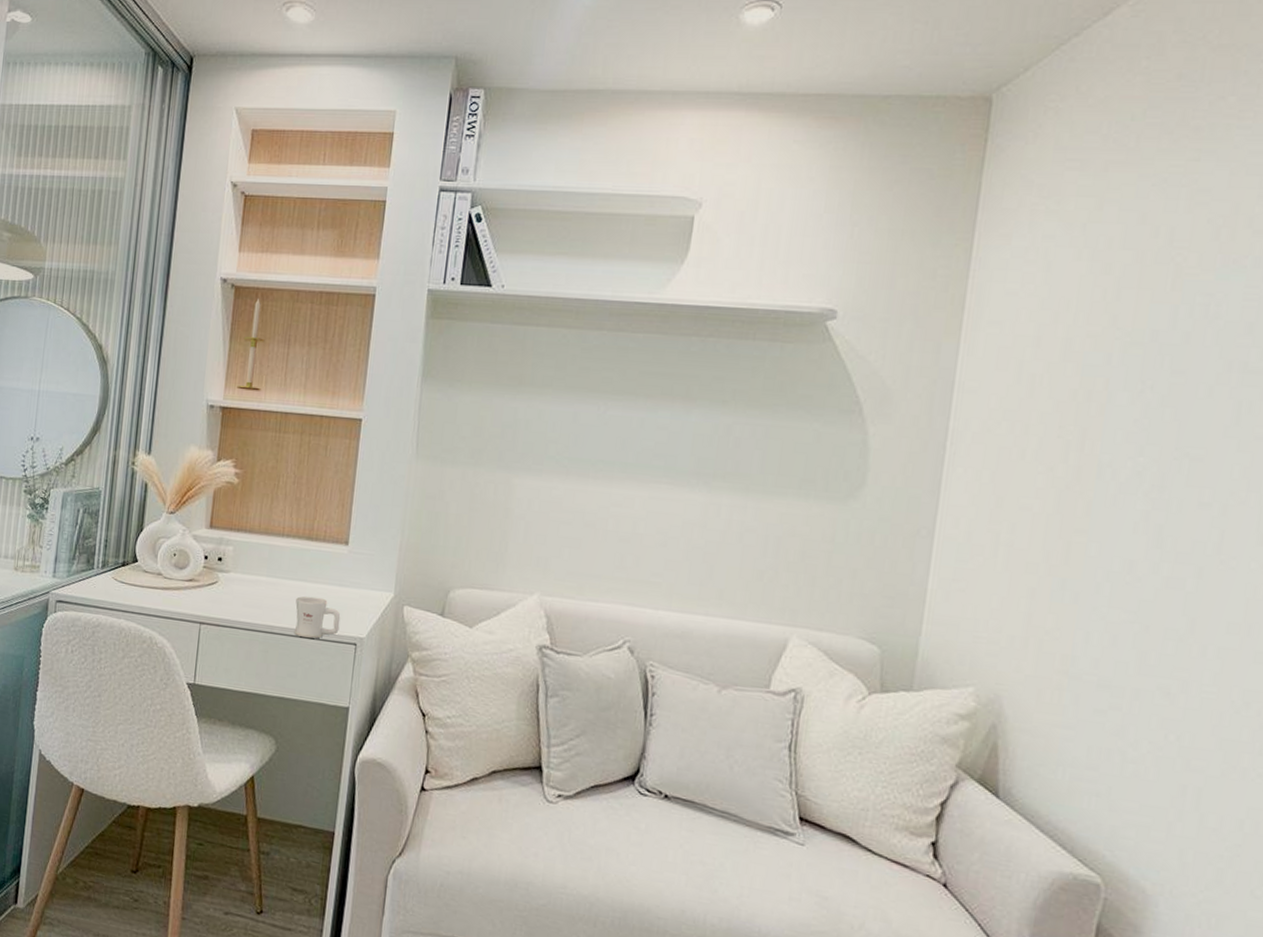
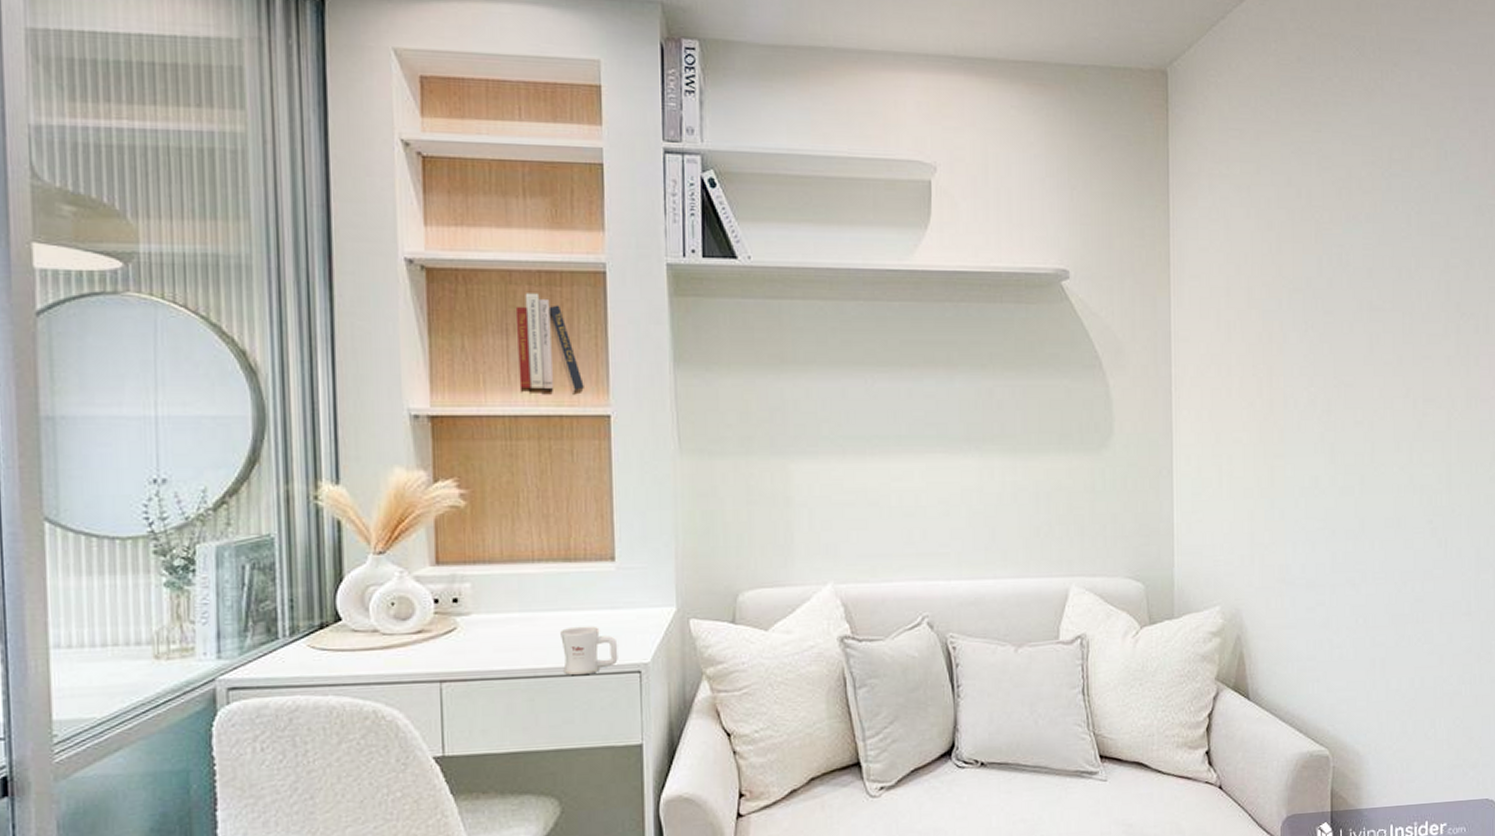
candle: present [237,298,265,391] -> none [446,281,479,393]
books: none [292,310,344,399] -> present [515,293,584,395]

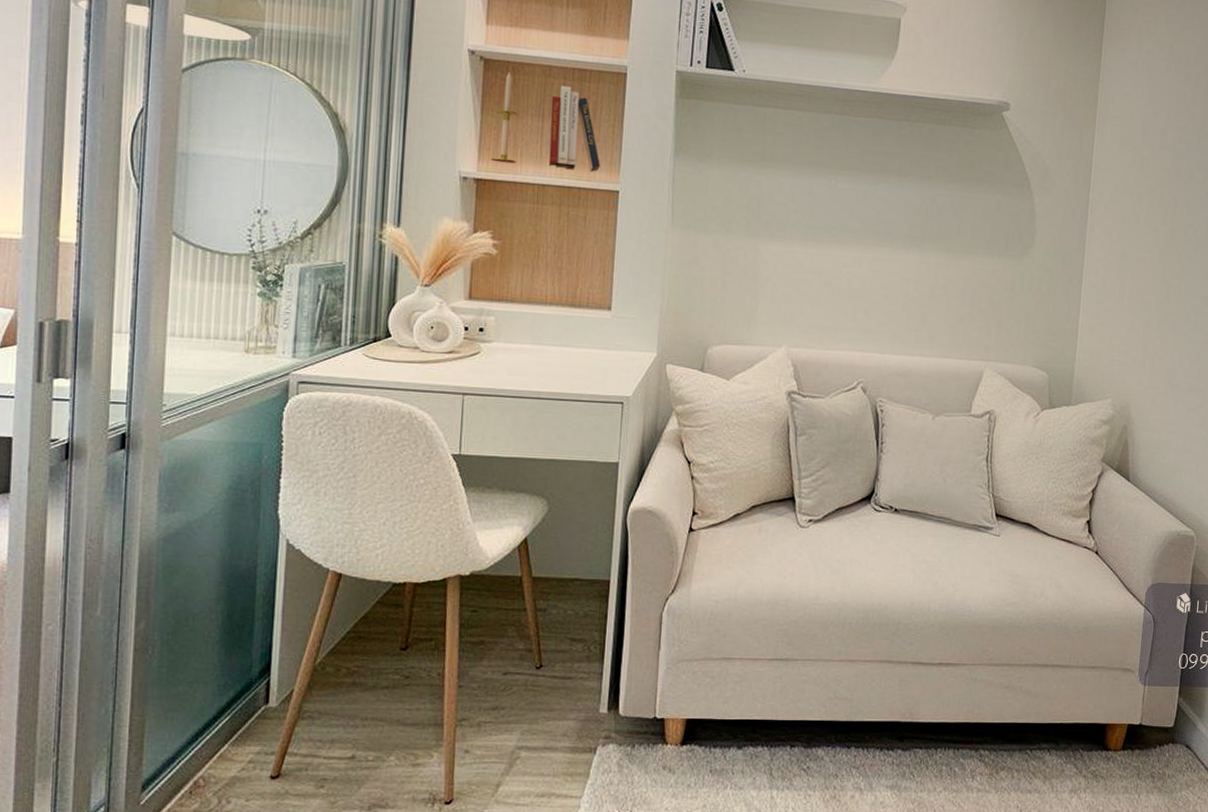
candle: none [446,281,479,393] -> present [491,71,518,164]
mug: present [560,626,618,676] -> none [561,360,607,401]

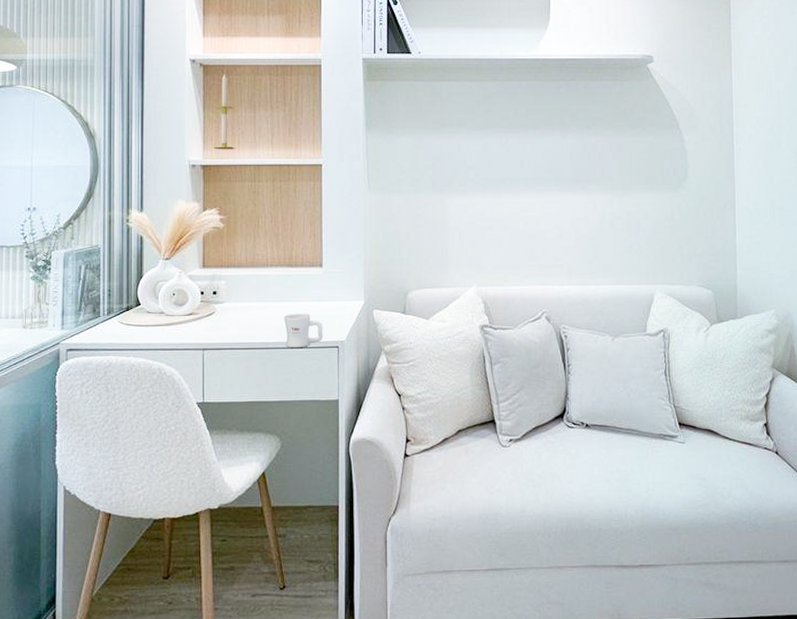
books: present [548,85,600,172] -> none [260,81,305,150]
mug: none [561,360,607,401] -> present [284,313,323,349]

